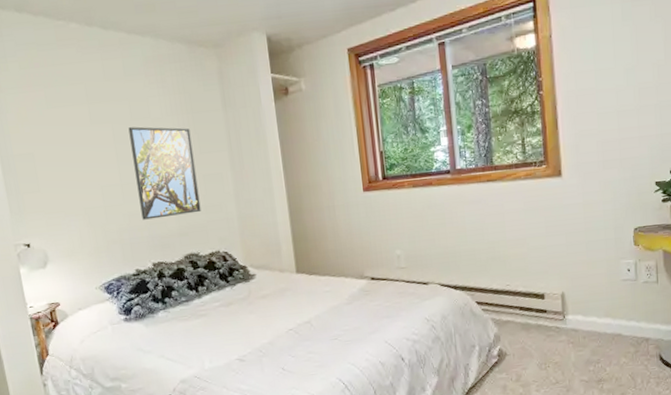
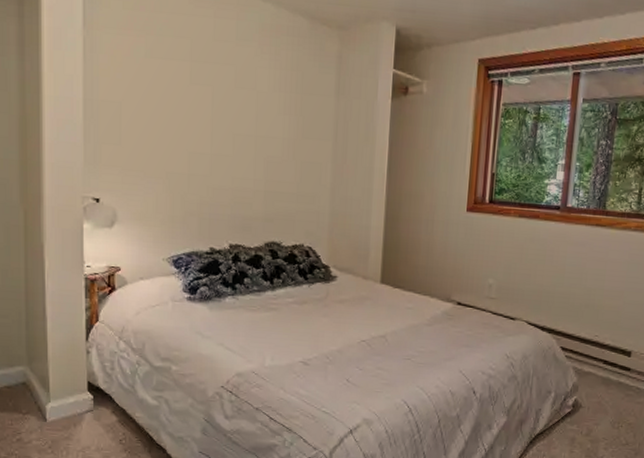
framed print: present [128,126,201,220] -> none [227,95,296,200]

